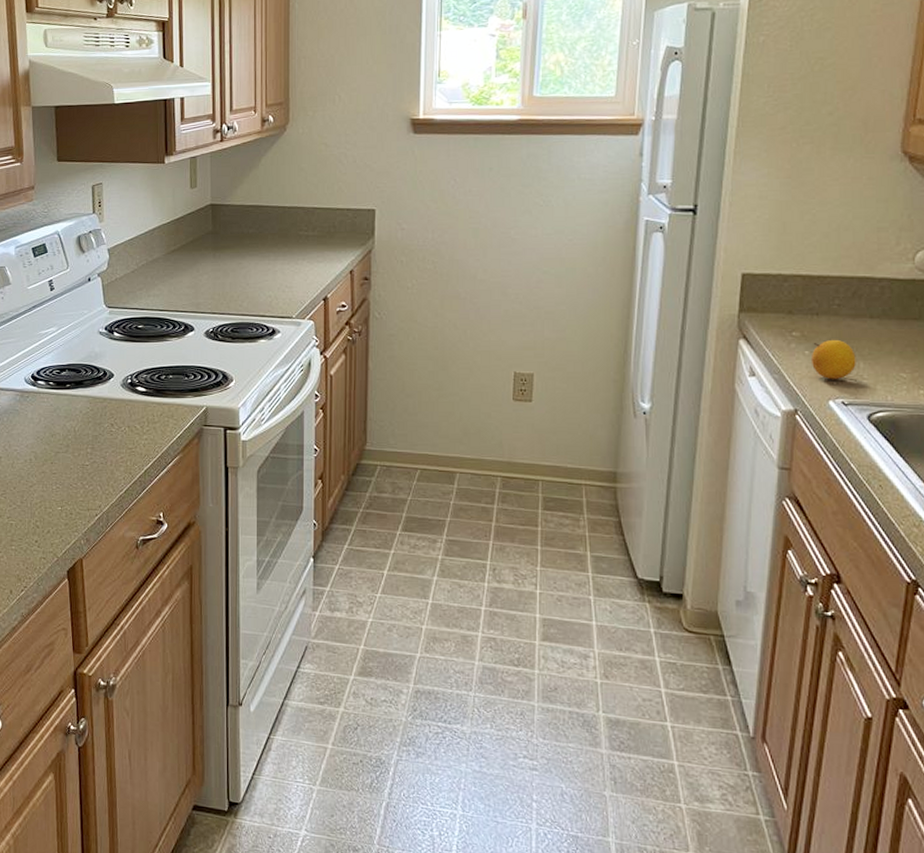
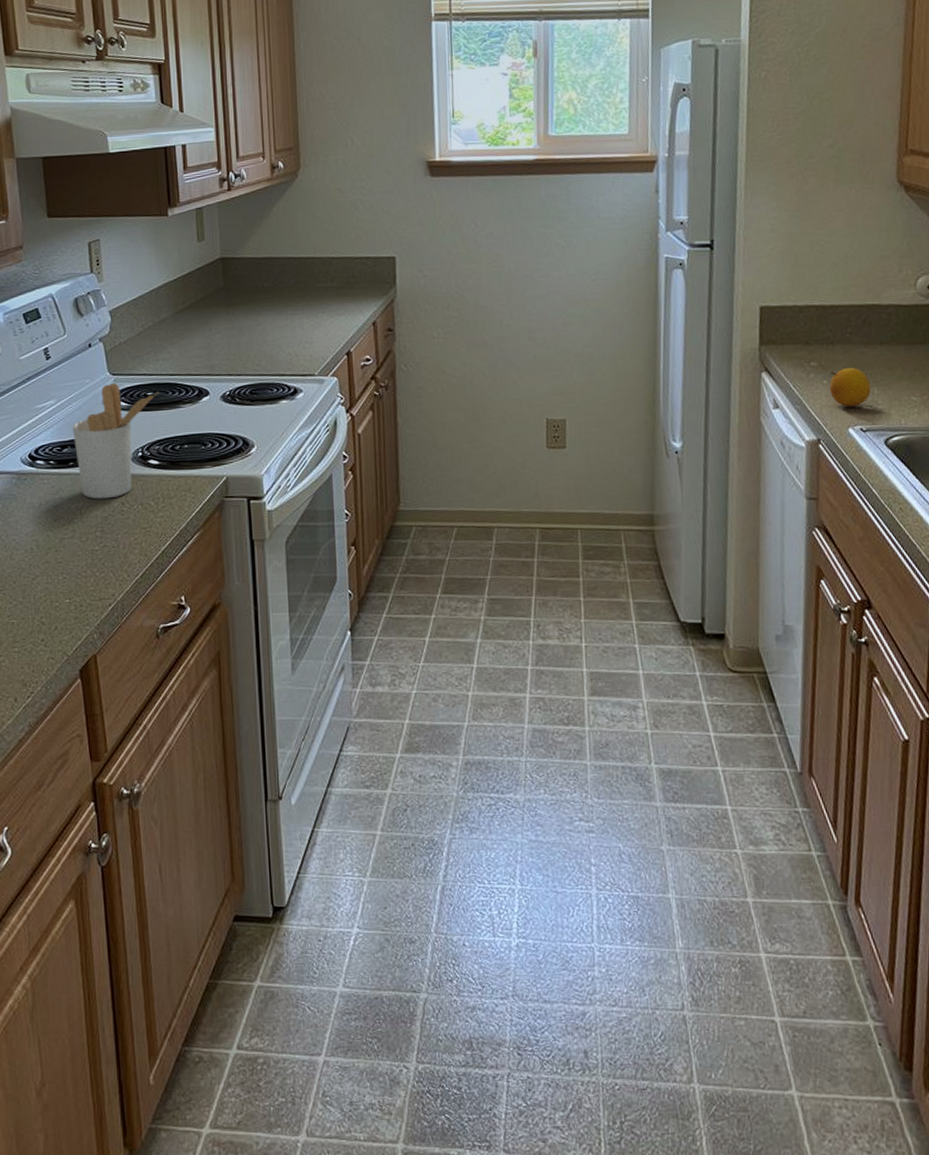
utensil holder: none [70,314,149,420] -> present [72,382,159,499]

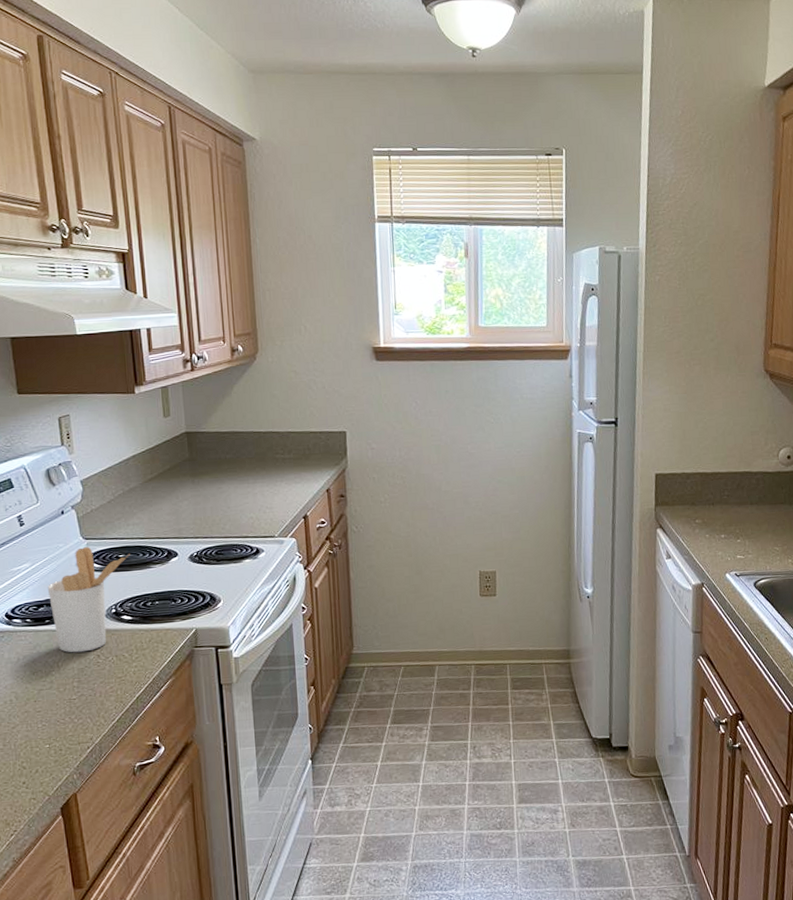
fruit: present [829,367,871,408] -> none [710,523,743,557]

